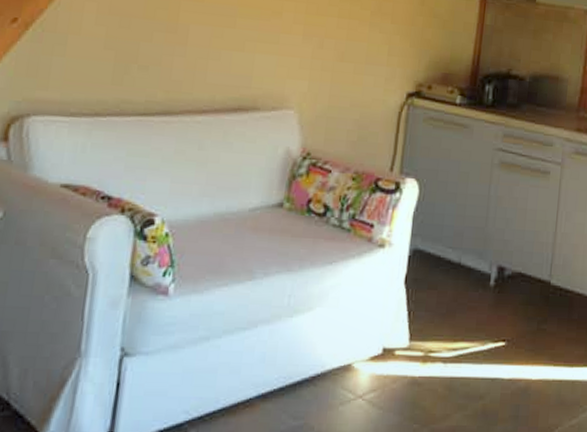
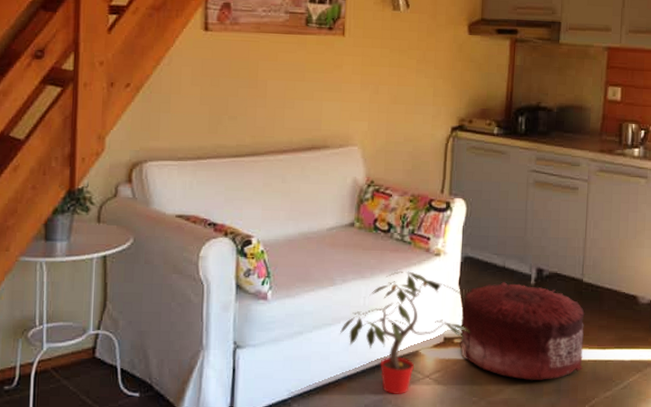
potted plant: none [256,264,418,420] -> present [340,271,471,395]
pouf: none [401,282,551,405] -> present [460,282,585,381]

